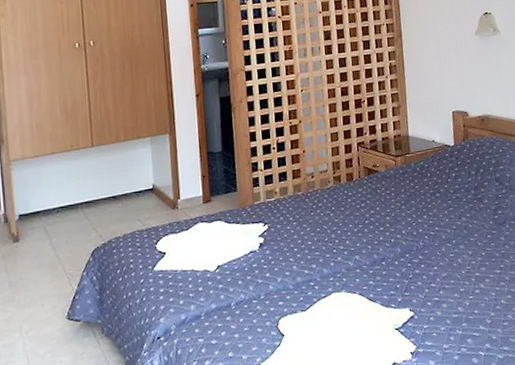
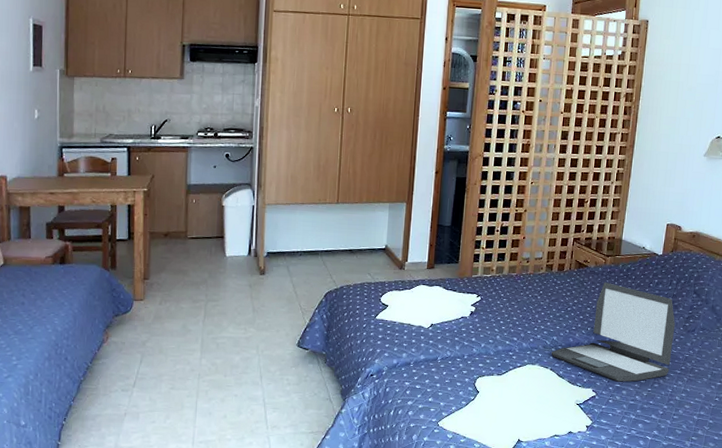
laptop: none [356,185,488,295] -> present [551,282,676,382]

